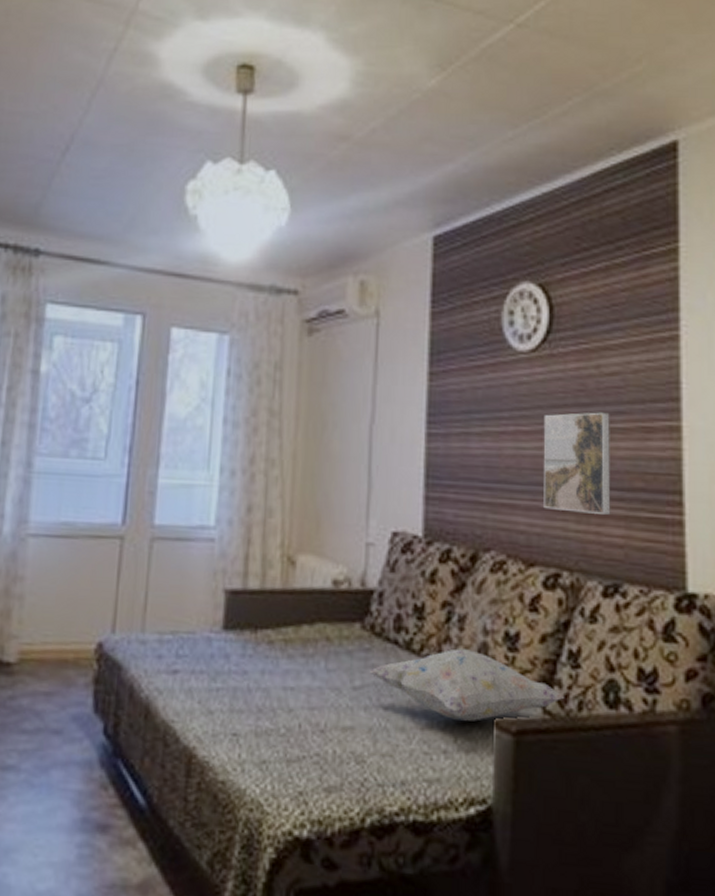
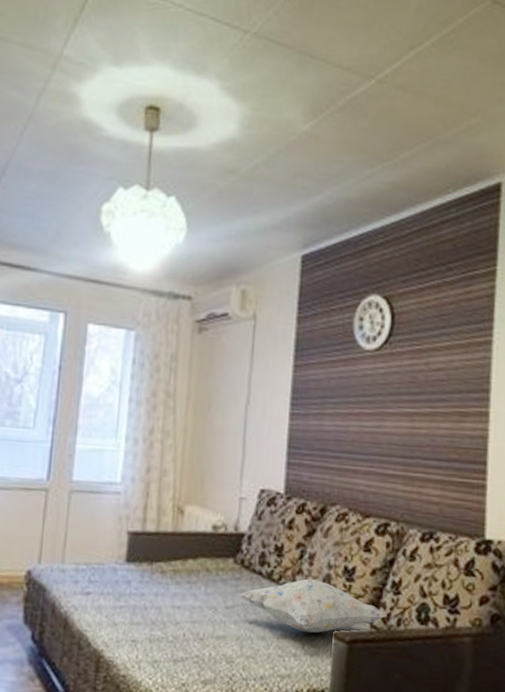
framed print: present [543,412,611,515] -> none [379,399,435,479]

